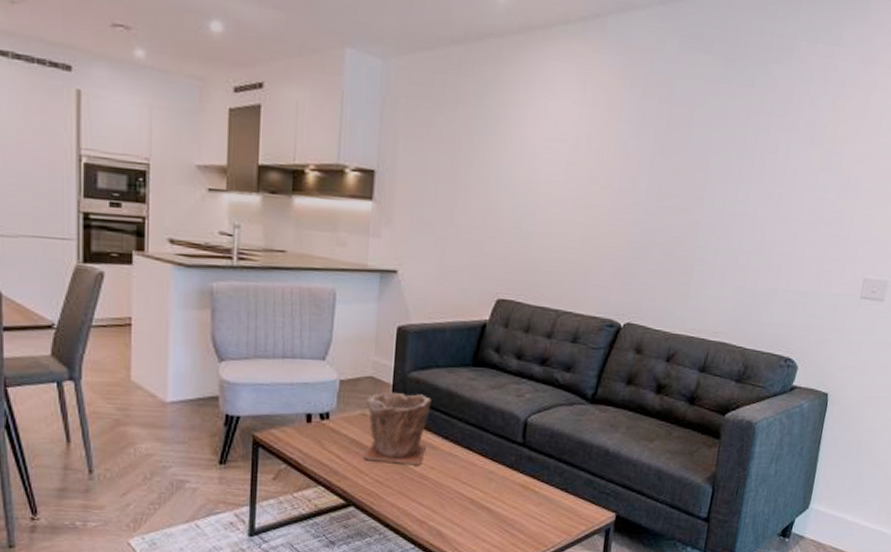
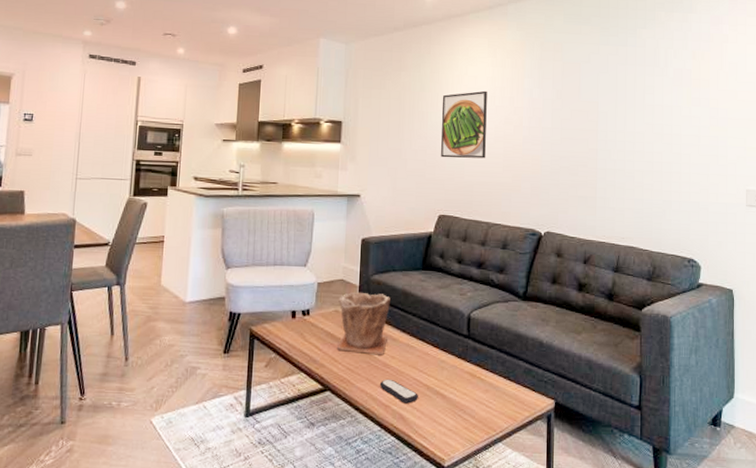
remote control: none [414,492,460,519] -> present [379,379,418,404]
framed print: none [504,137,570,229] -> present [441,90,487,159]

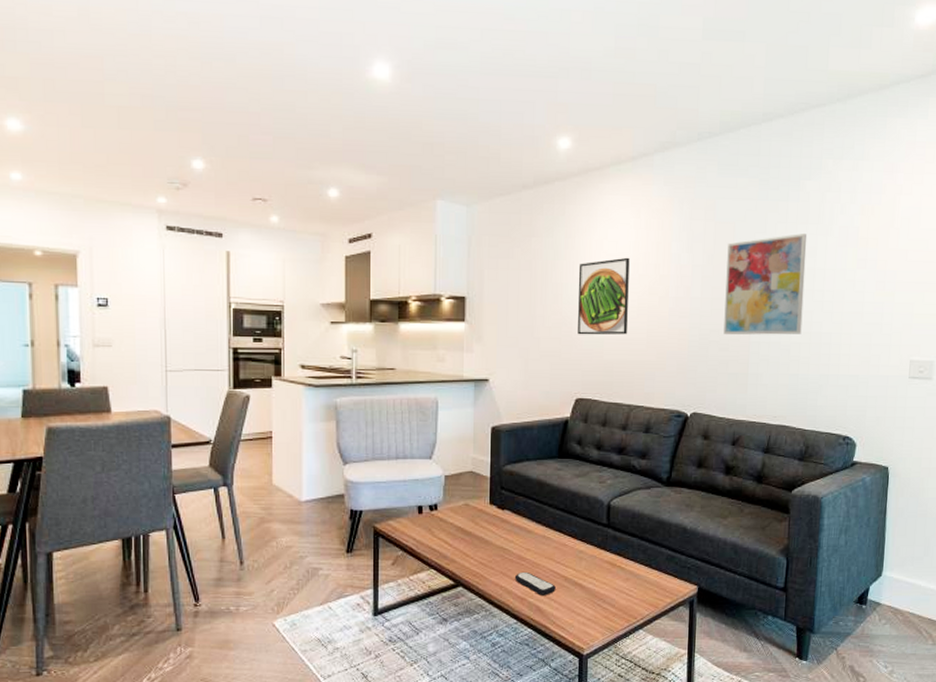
plant pot: present [337,292,390,354] -> none [468,485,524,547]
wall art: none [573,74,645,163] -> present [723,234,807,335]

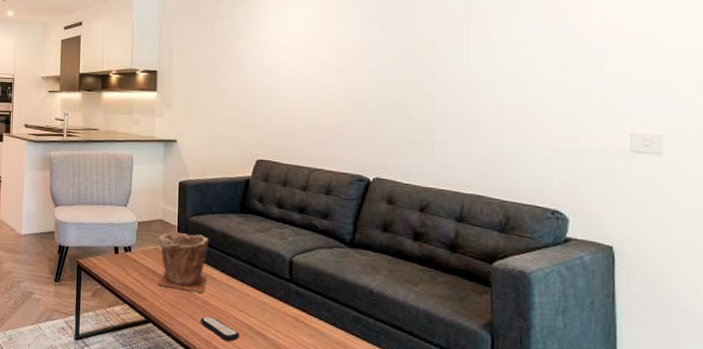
plant pot: none [468,485,524,547] -> present [158,232,209,292]
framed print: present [578,257,630,335] -> none [257,35,306,104]
wall art: present [723,234,807,335] -> none [405,9,493,106]

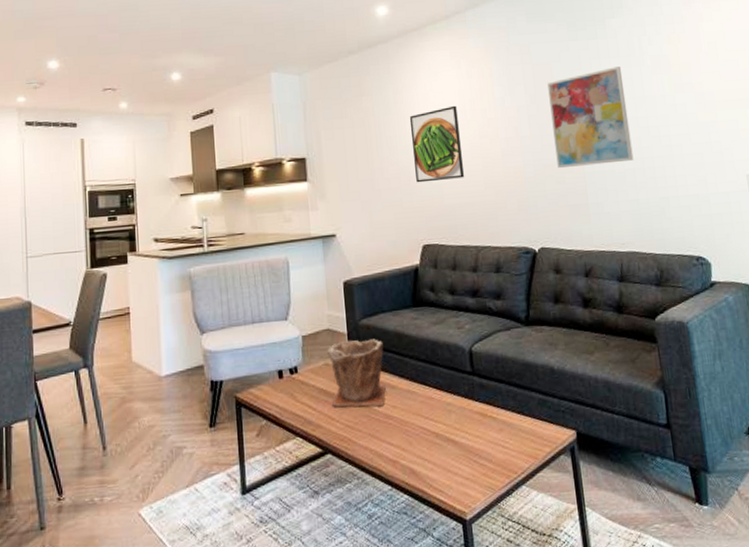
remote control: present [200,316,239,341] -> none [383,431,428,456]
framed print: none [257,35,306,104] -> present [409,105,465,183]
wall art: none [405,9,493,106] -> present [547,66,634,169]

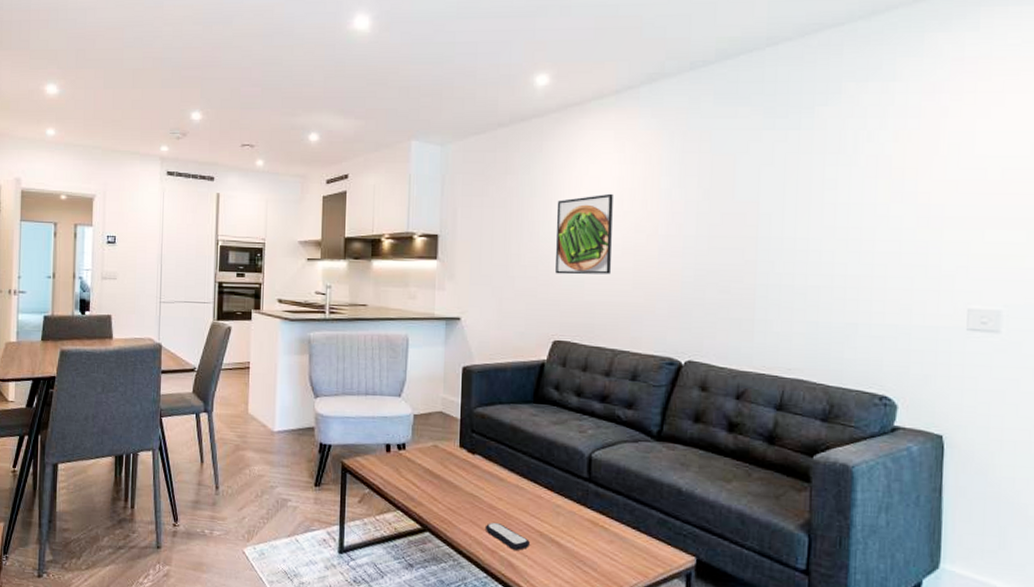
plant pot: present [327,339,386,407] -> none [437,426,496,495]
remote control: none [383,431,428,456] -> present [484,522,530,550]
wall art: present [547,66,634,169] -> none [723,165,825,277]

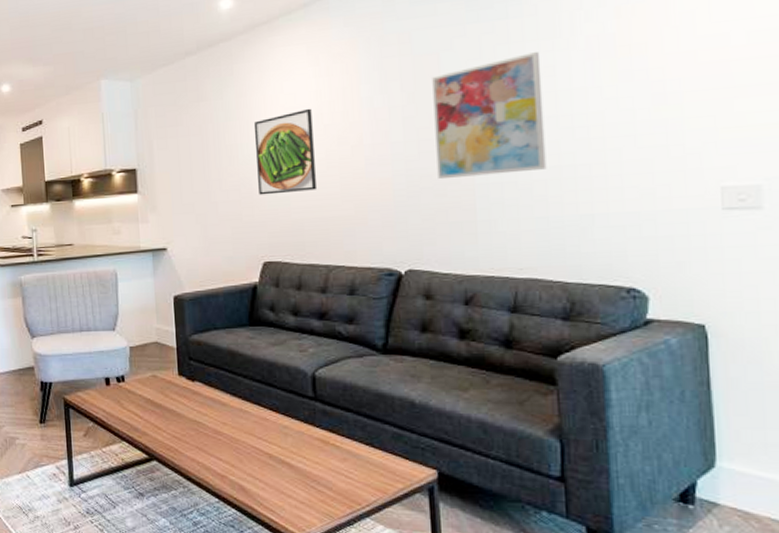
remote control: present [484,522,530,550] -> none [212,447,260,474]
wall art: none [723,165,825,277] -> present [432,52,547,180]

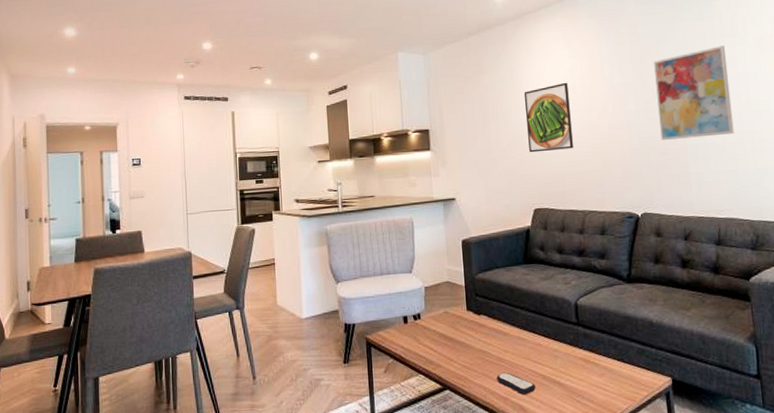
remote control: none [212,447,260,474] -> present [496,372,536,395]

